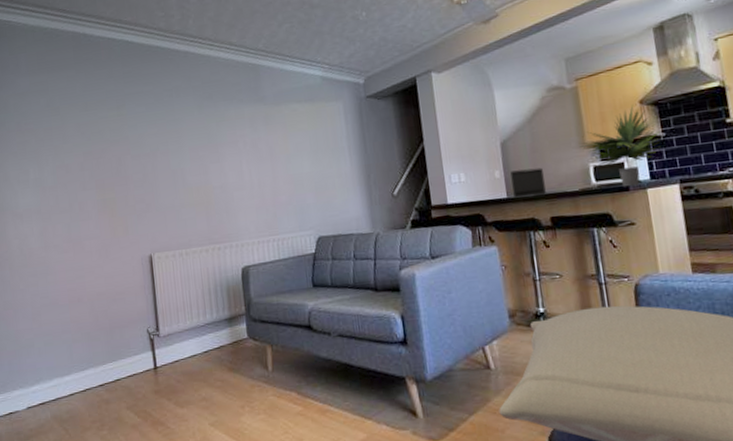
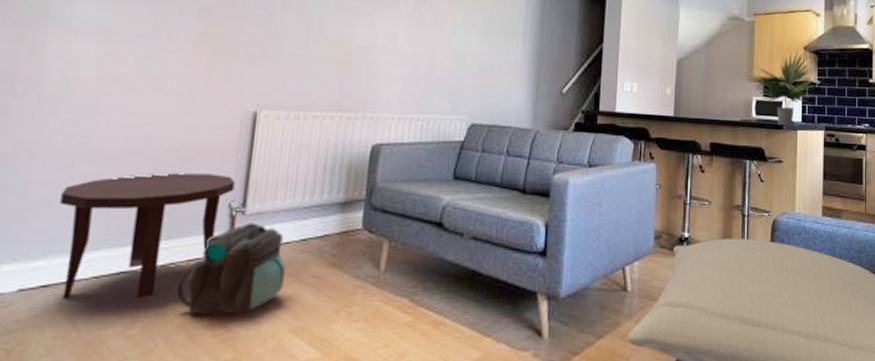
side table: none [38,308,149,412] -> present [60,173,235,299]
backpack: none [124,342,198,417] -> present [176,222,286,315]
laptop: present [510,167,567,199] -> none [679,90,729,122]

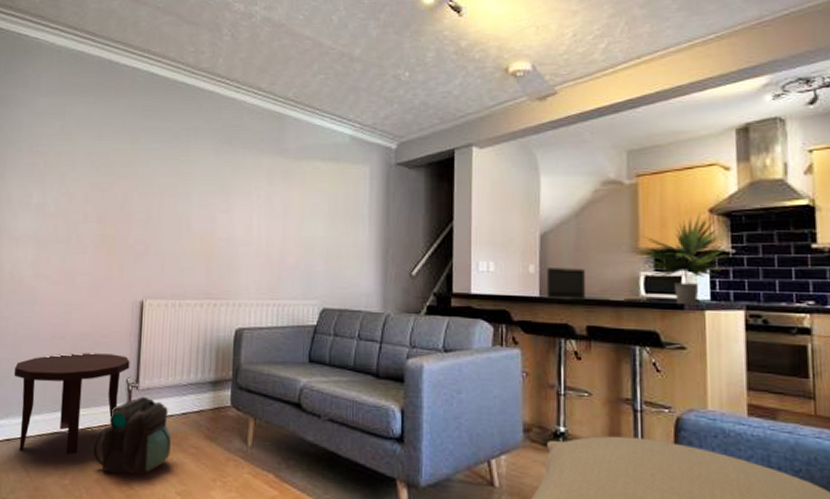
laptop: none [679,90,729,122] -> present [546,268,610,301]

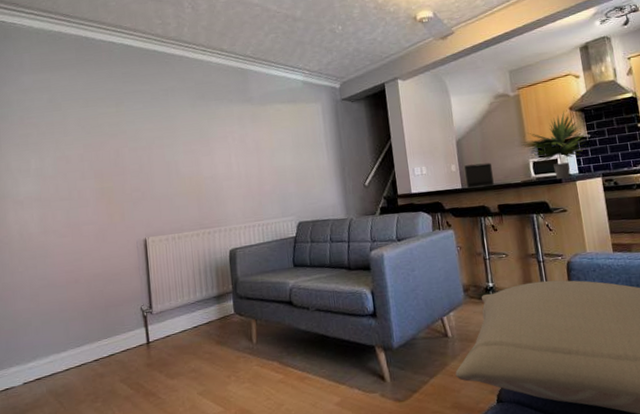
side table: present [14,352,130,455] -> none [36,287,142,387]
backpack: present [92,396,171,476] -> none [118,319,188,389]

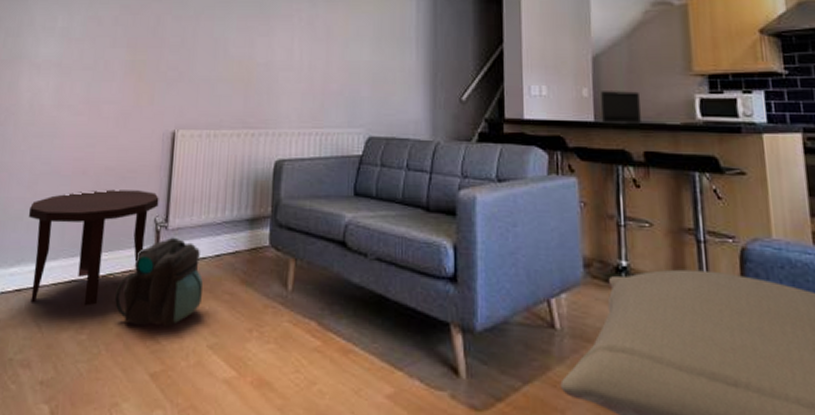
side table: none [36,287,142,387] -> present [29,189,159,307]
backpack: none [118,319,188,389] -> present [114,237,203,328]
plant: present [521,111,587,180] -> none [685,33,783,129]

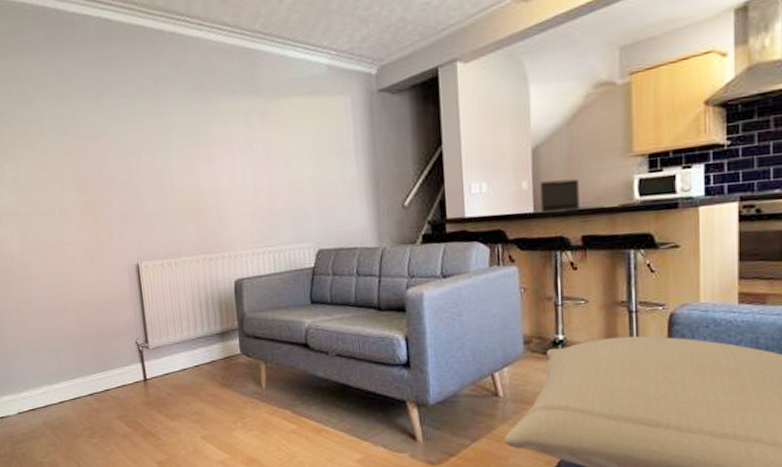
side table: present [29,189,159,307] -> none [24,318,137,419]
backpack: present [114,237,203,328] -> none [114,354,190,427]

